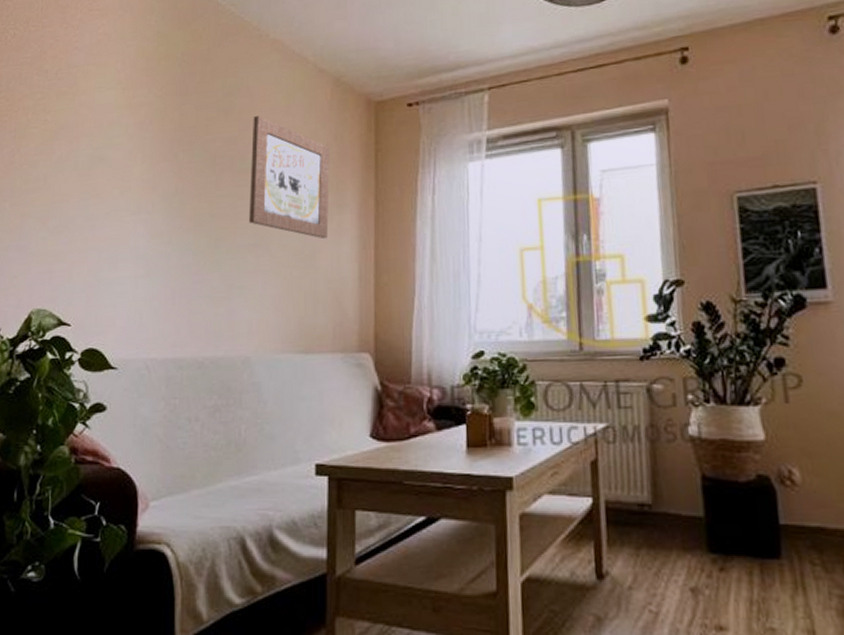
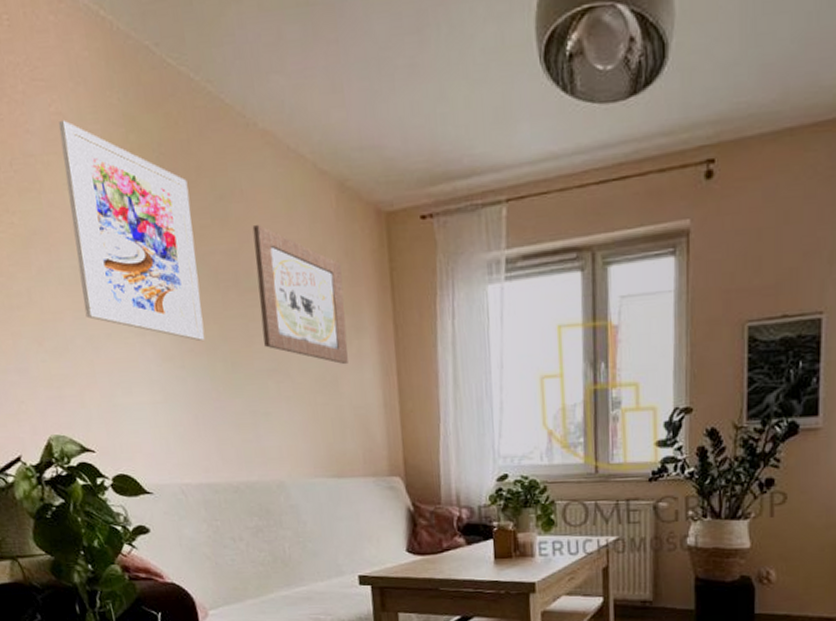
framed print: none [90,38,202,218] -> present [58,119,205,341]

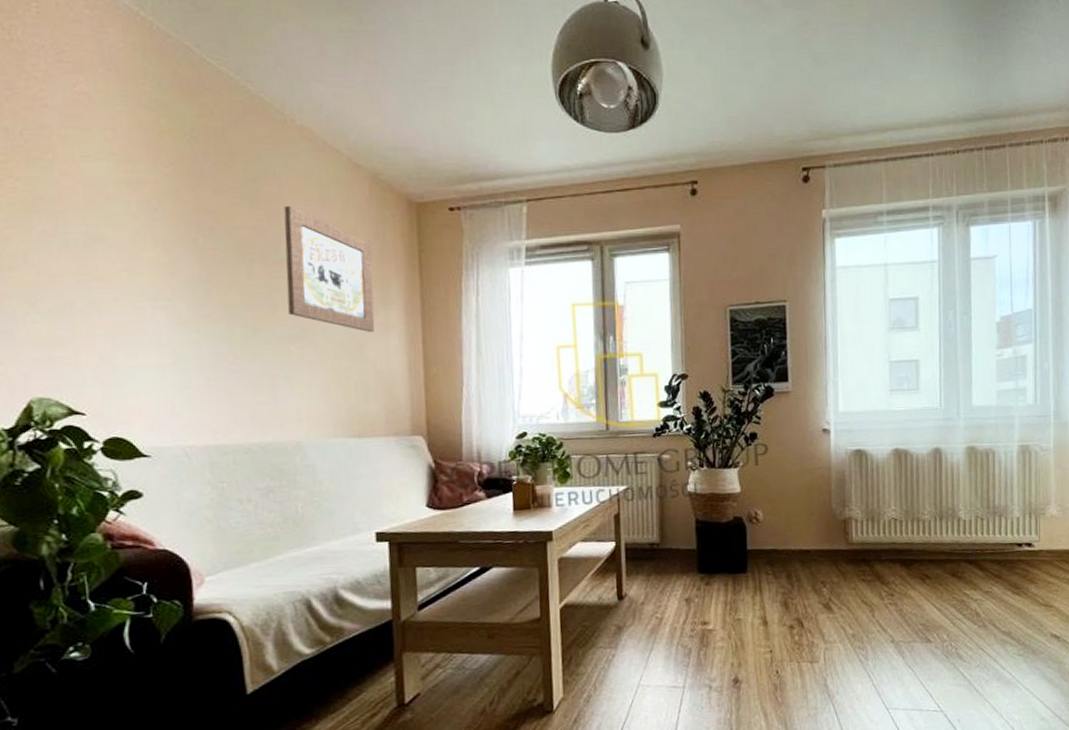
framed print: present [58,119,205,341] -> none [81,99,225,307]

